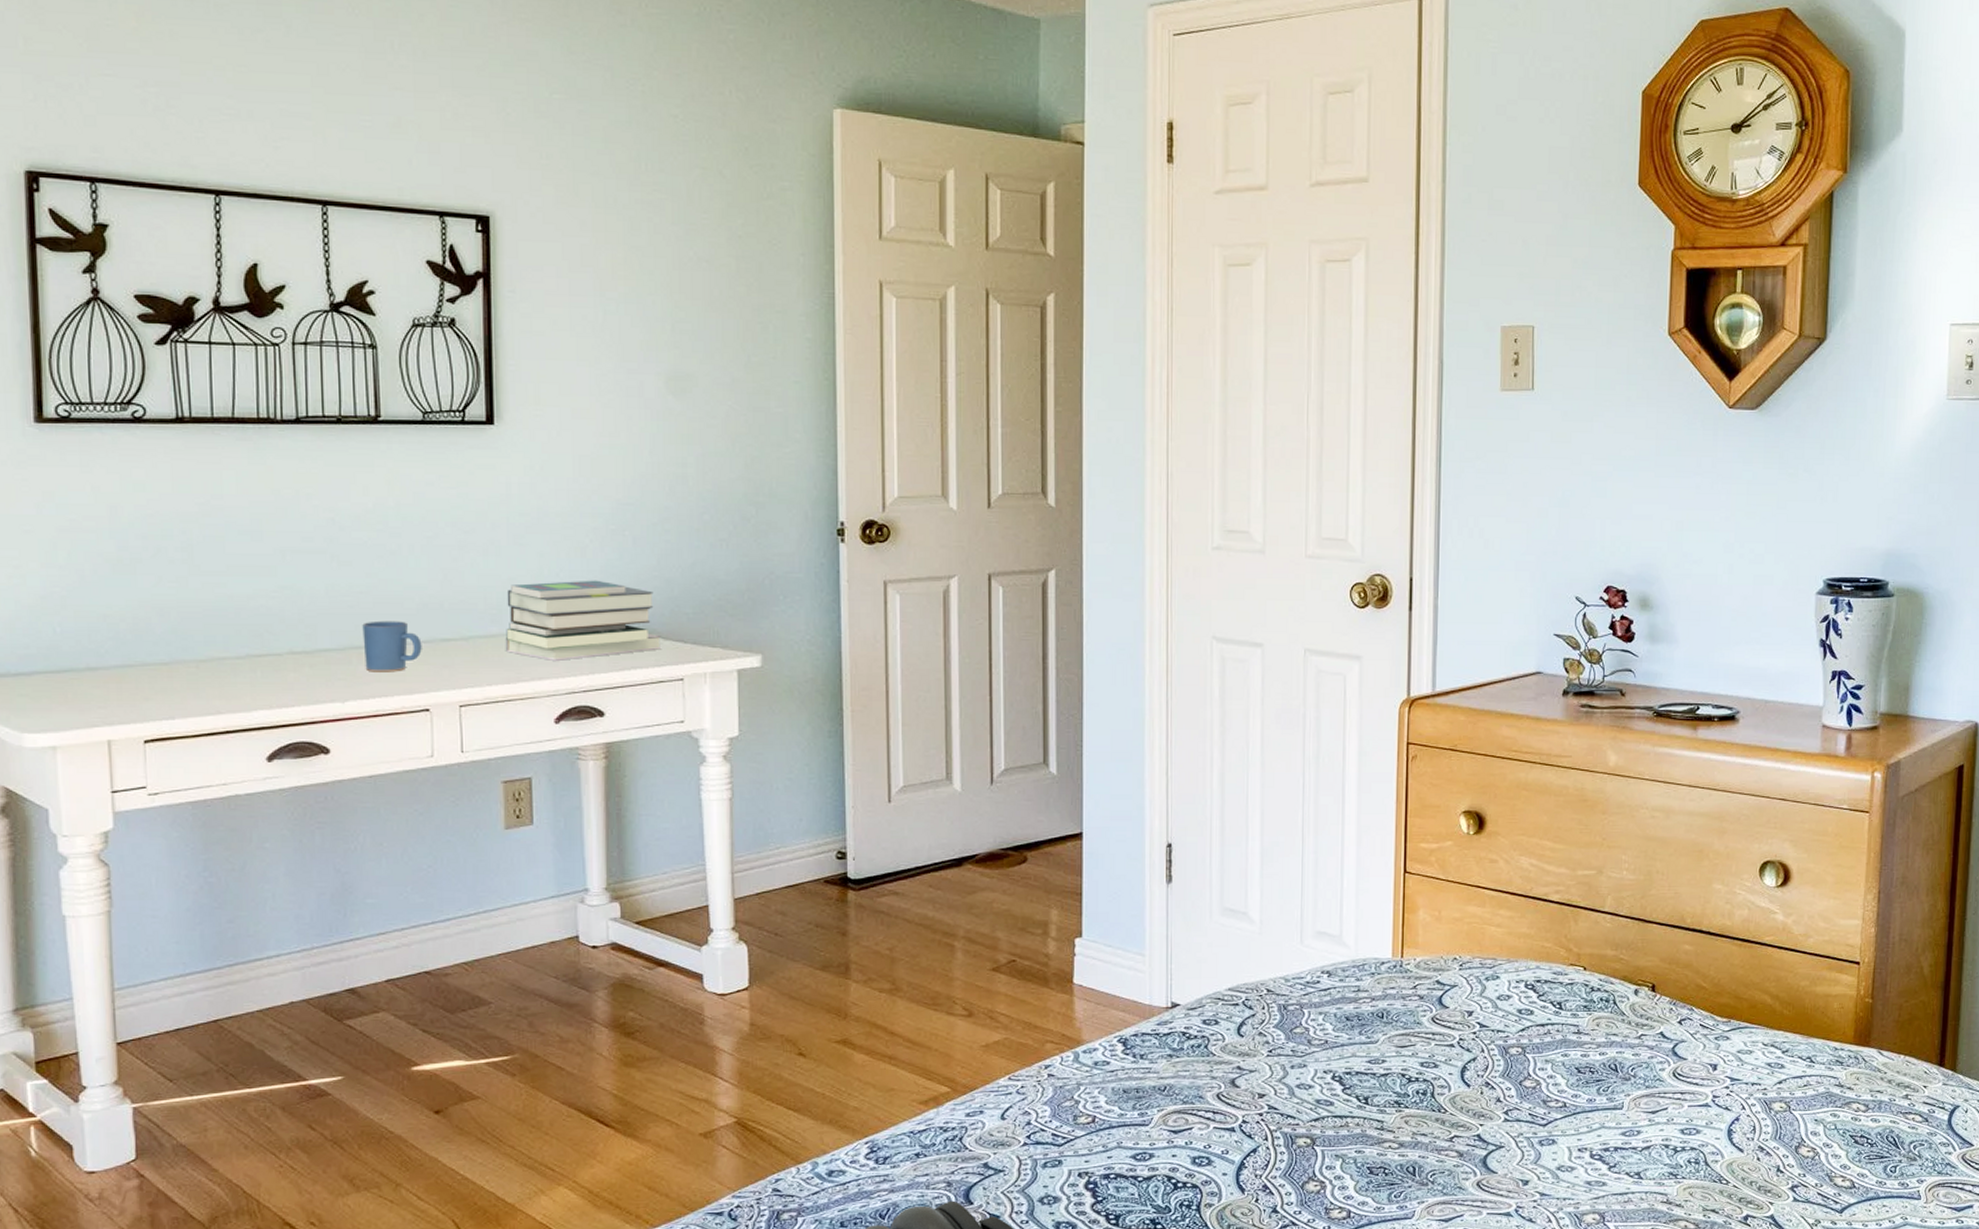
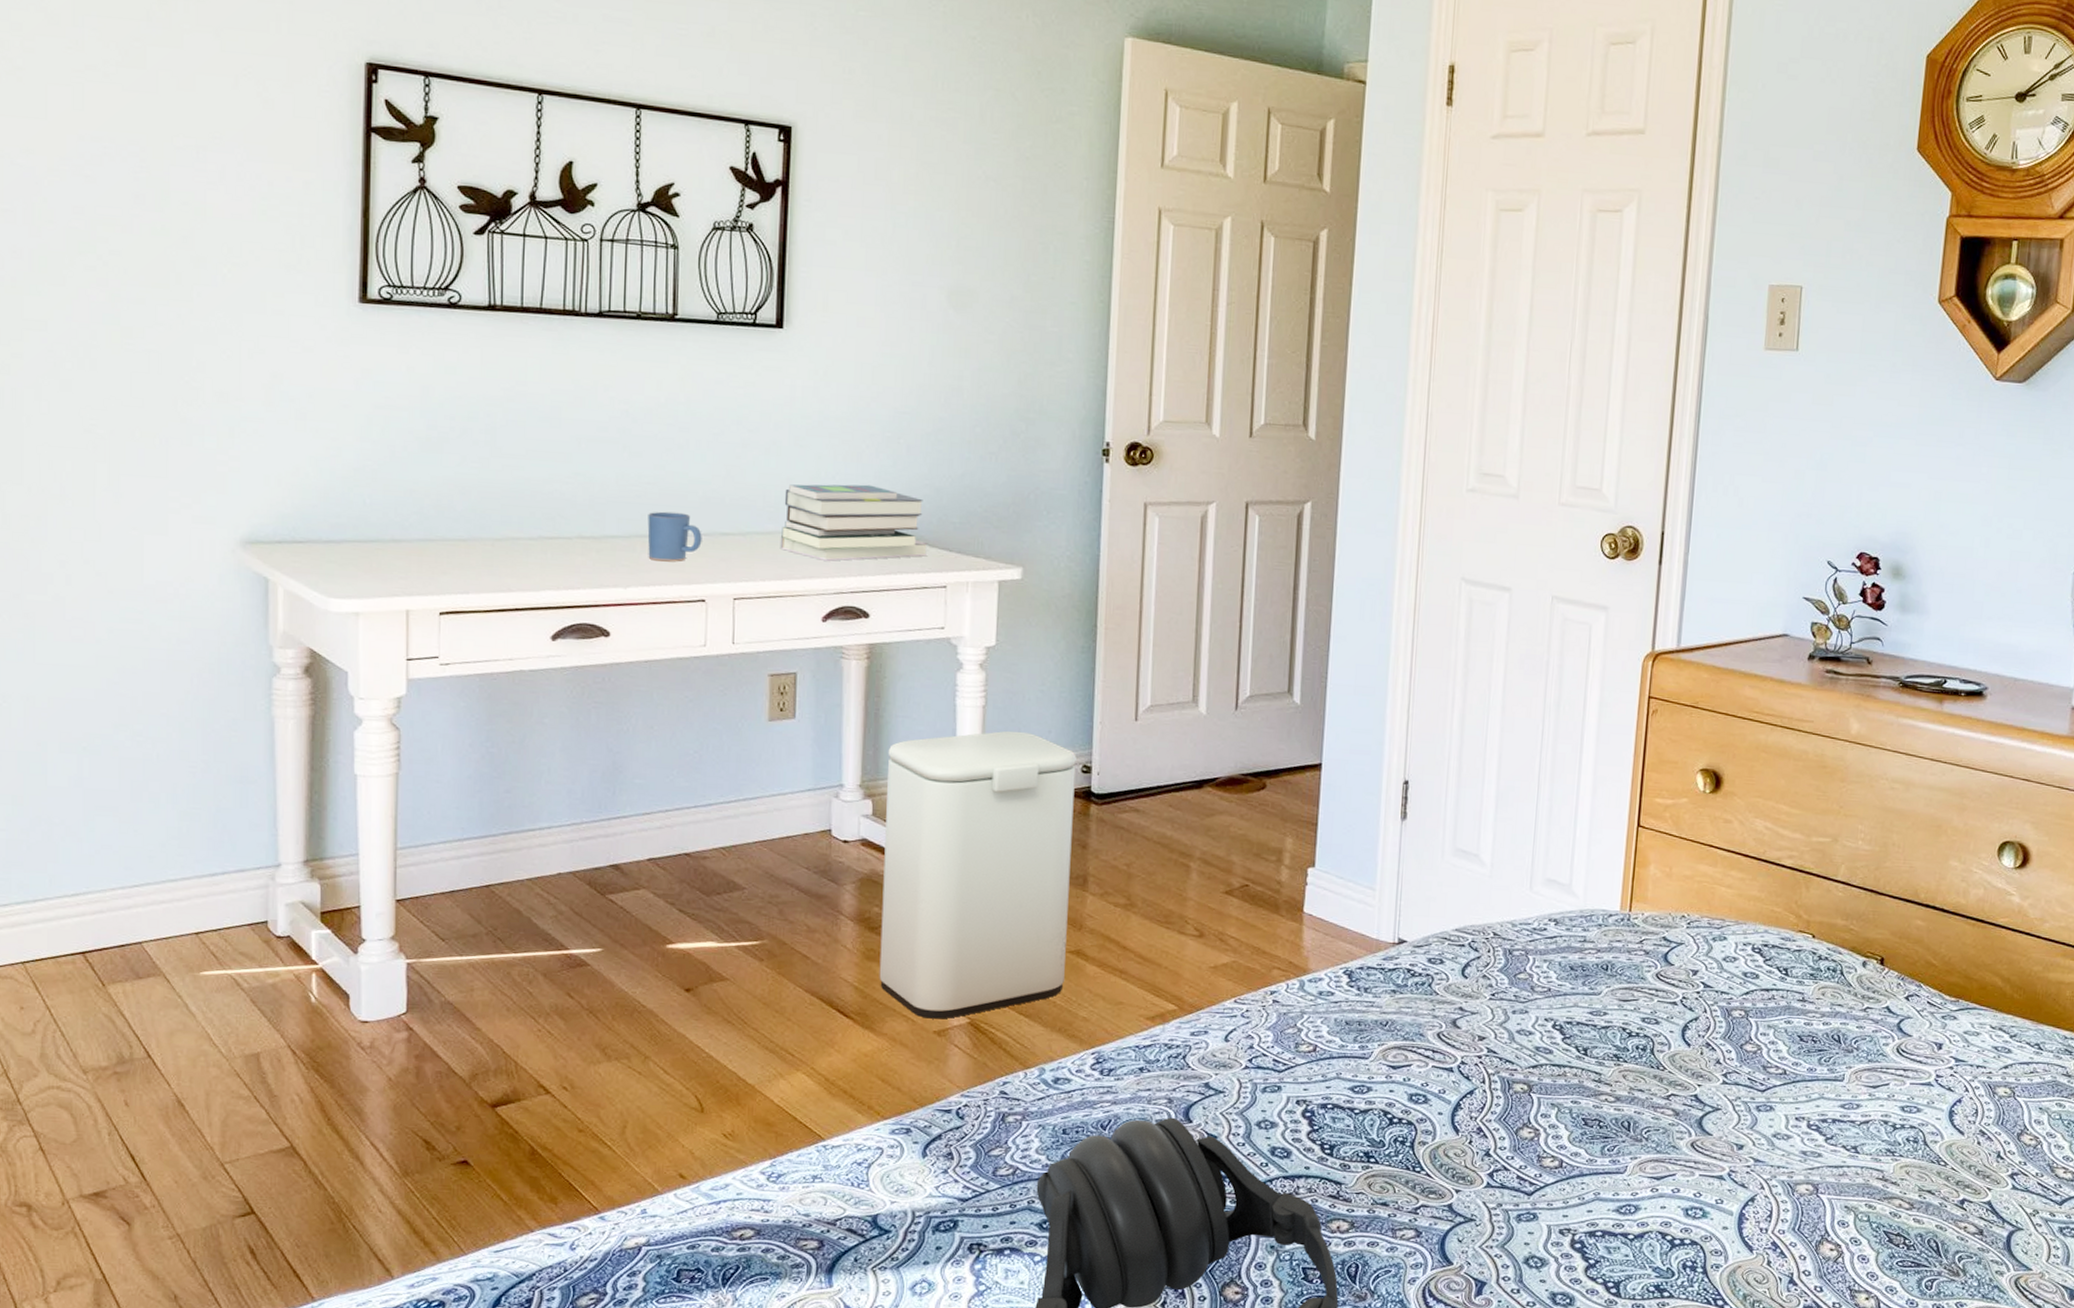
pedal bin: none [633,821,832,1121] -> present [879,731,1077,1019]

